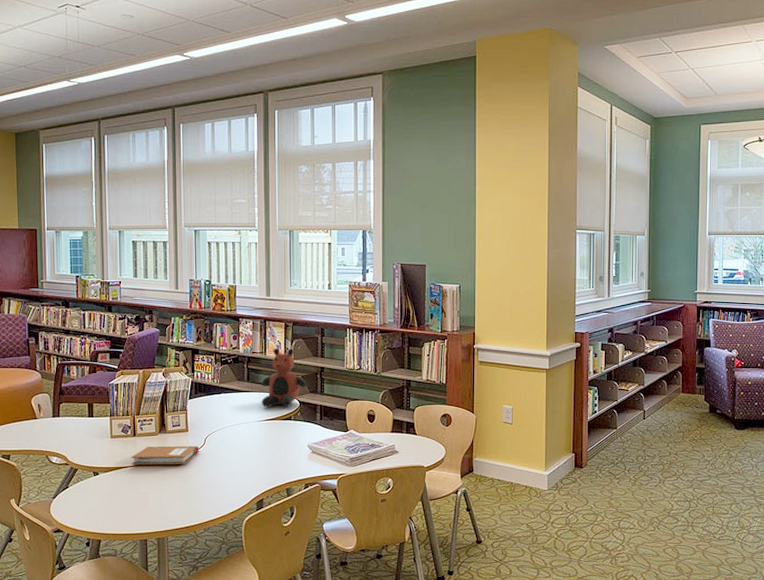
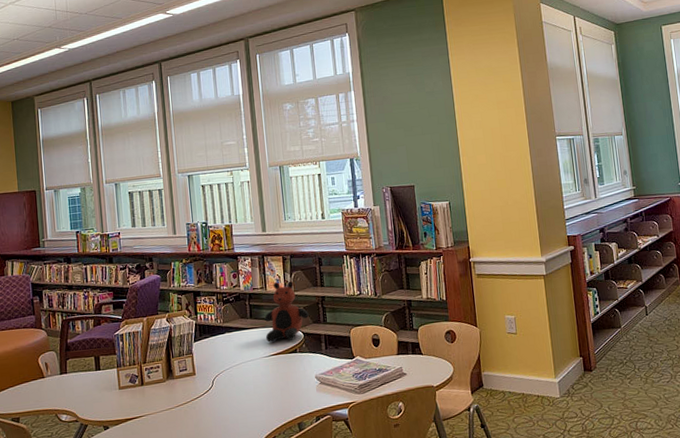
notebook: present [131,445,200,465] -> none [140,388,209,415]

